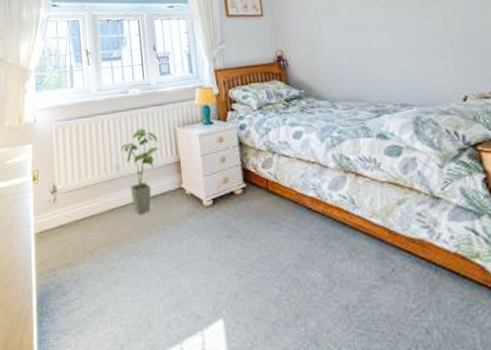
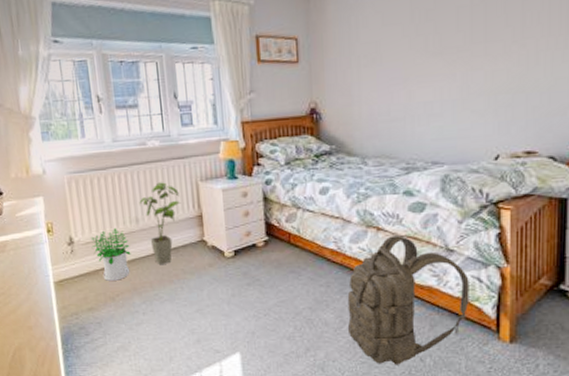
potted plant: none [72,175,111,232] -> present [90,228,131,281]
backpack: none [333,181,469,339] -> present [347,235,469,365]

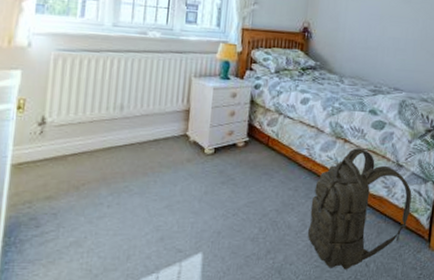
potted plant: present [90,228,131,281] -> none [65,113,109,168]
house plant: present [139,182,181,266] -> none [127,72,171,156]

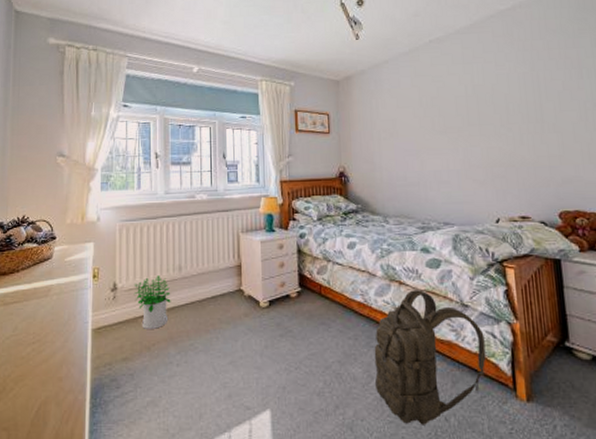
potted plant: none [65,113,109,168] -> present [133,275,171,329]

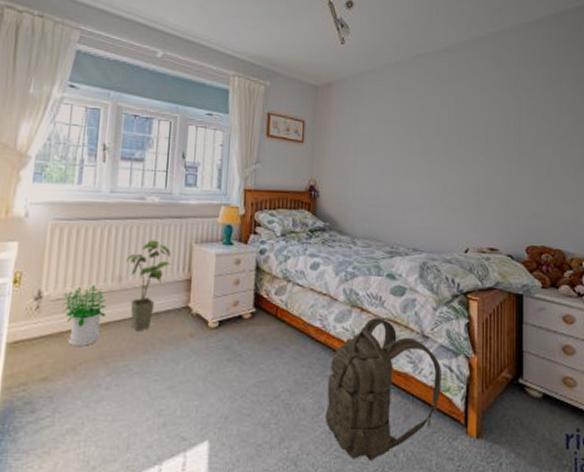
house plant: none [184,232,223,314] -> present [126,240,172,332]

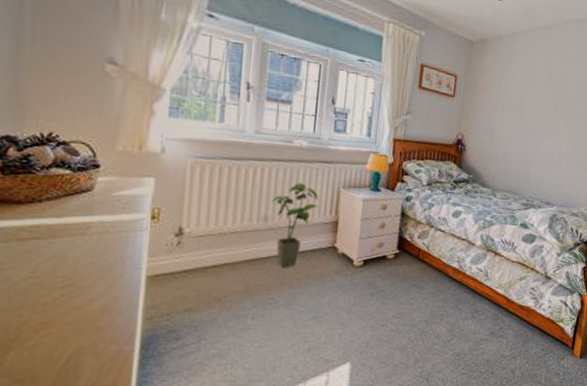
potted plant: present [61,285,107,346] -> none [204,224,252,280]
backpack: present [324,318,442,461] -> none [455,261,559,376]

